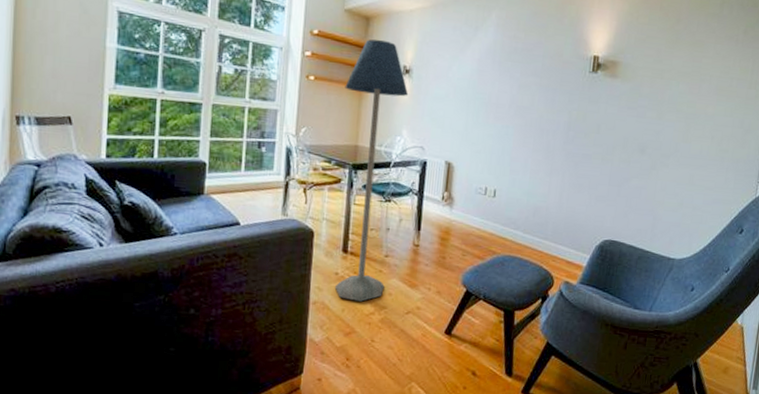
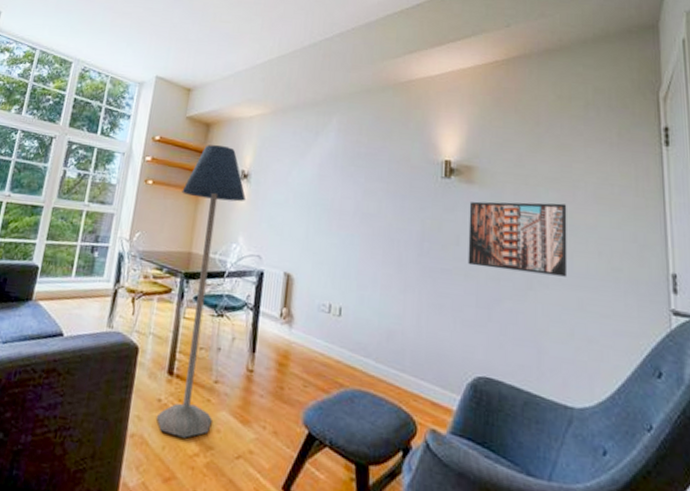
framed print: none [605,94,693,158] -> present [468,201,568,277]

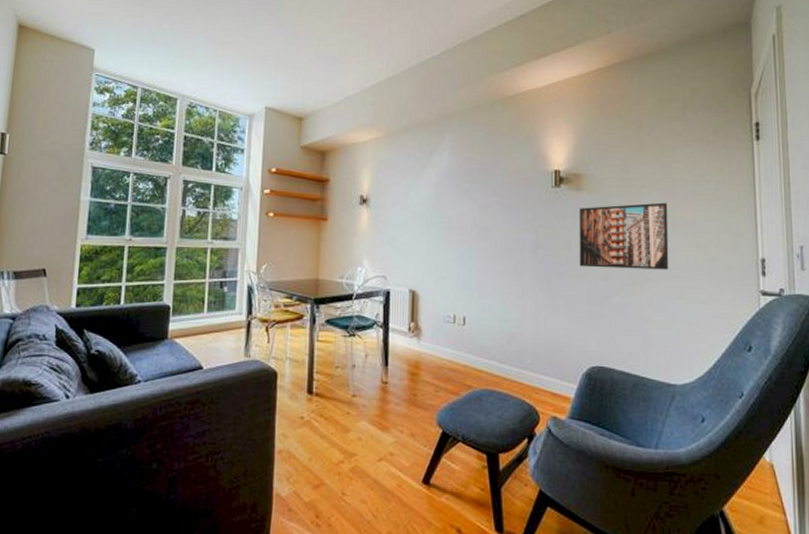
floor lamp: present [156,145,247,438] -> none [300,173,368,449]

